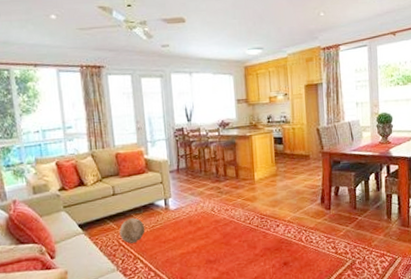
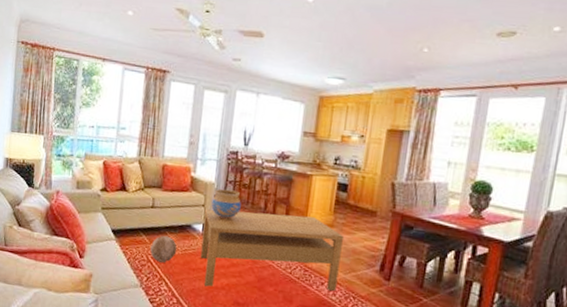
coffee table: none [163,171,290,254] -> present [200,209,345,292]
ceramic pot: none [168,163,196,190] -> present [211,188,241,219]

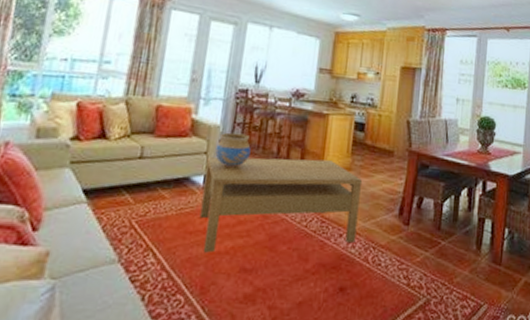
decorative ball: present [150,235,178,263] -> none [134,192,171,227]

